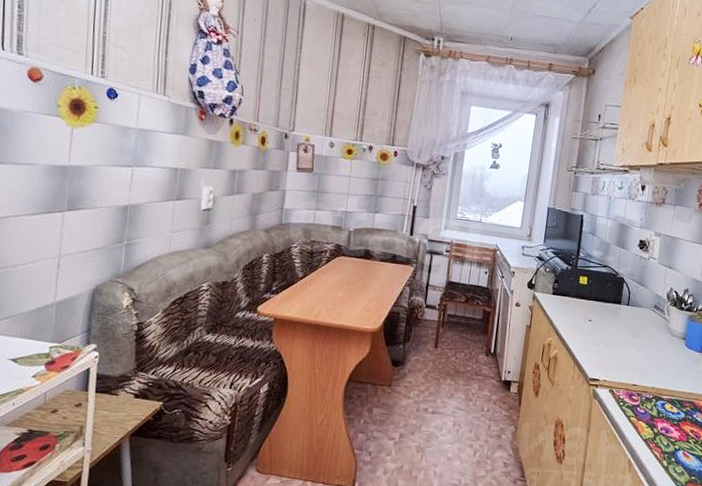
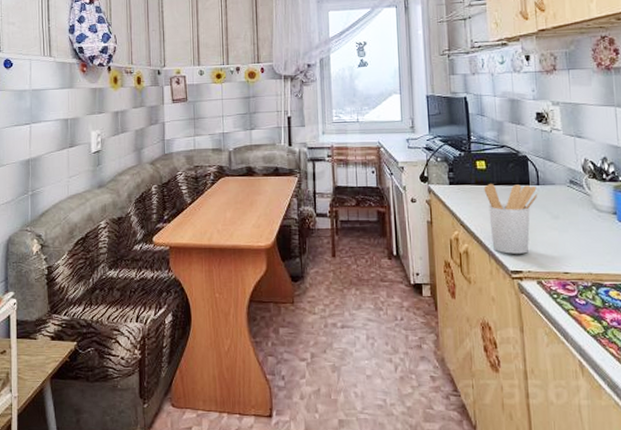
utensil holder: none [578,298,626,365] -> present [484,183,538,254]

